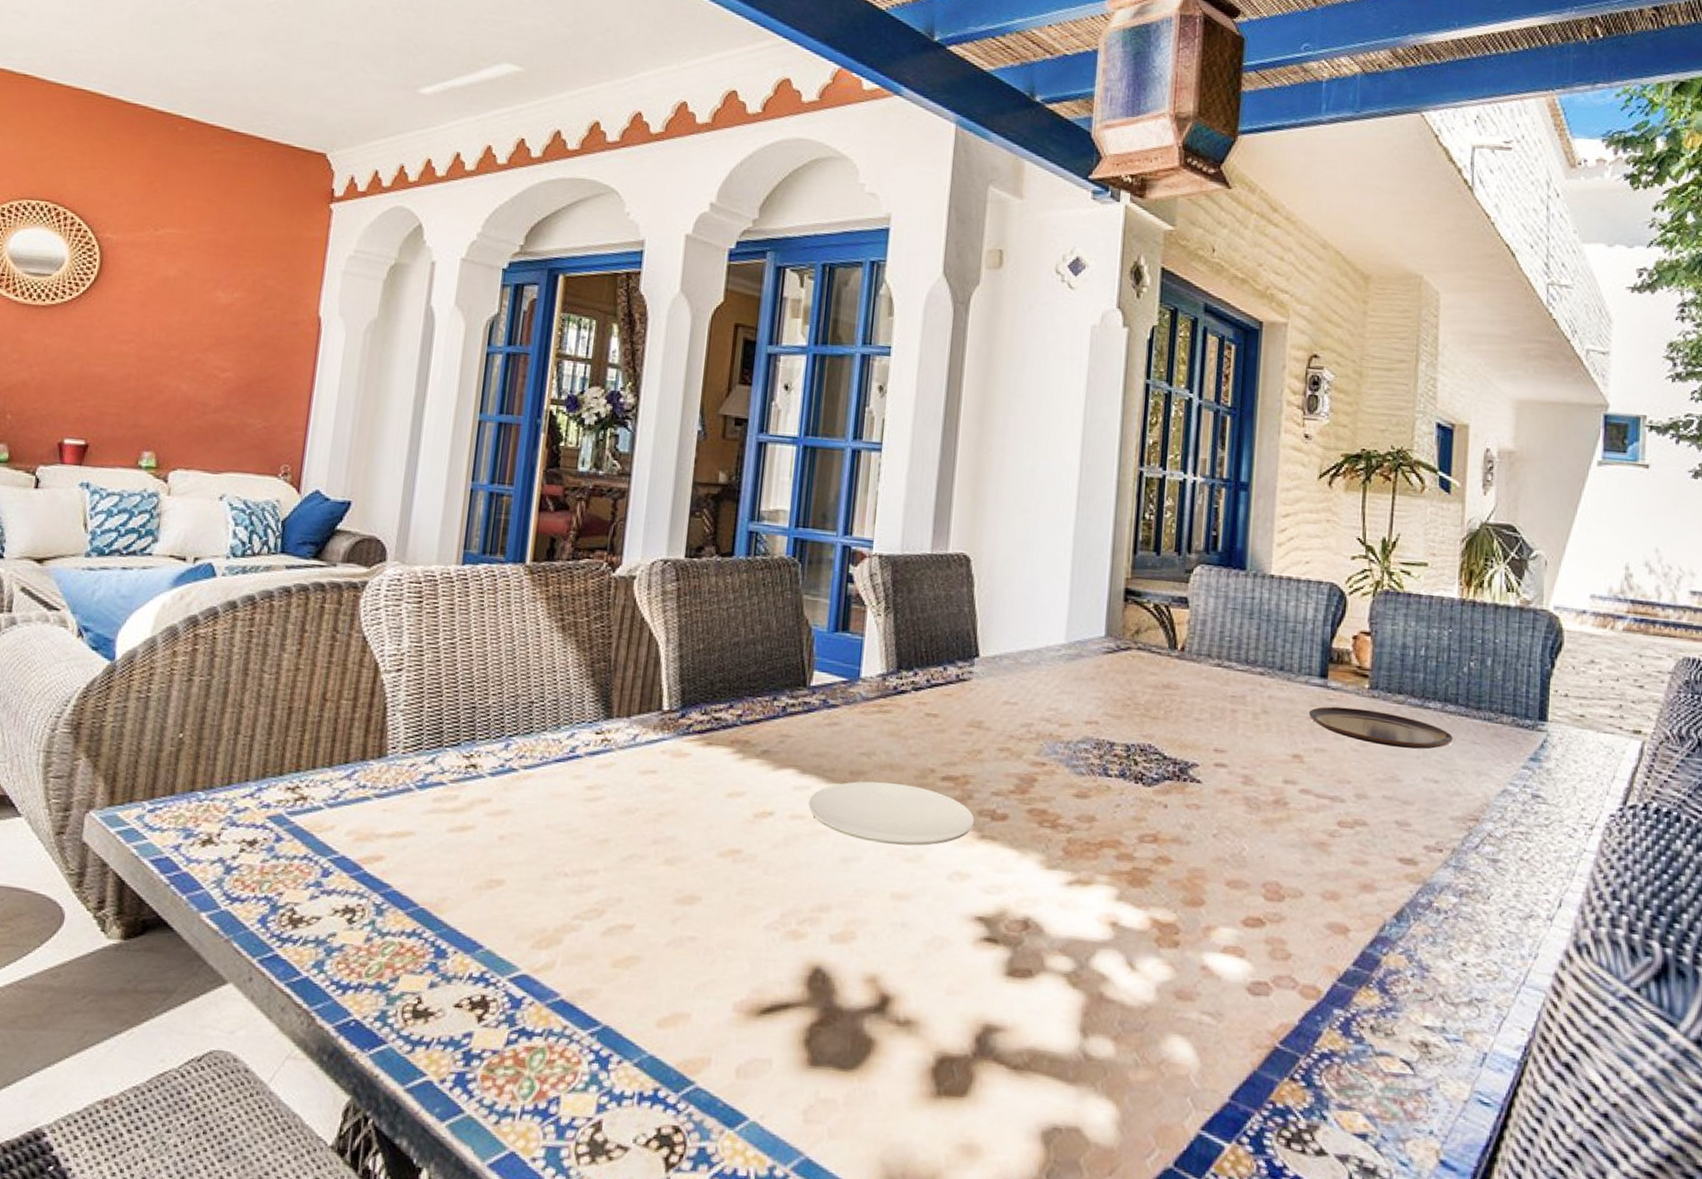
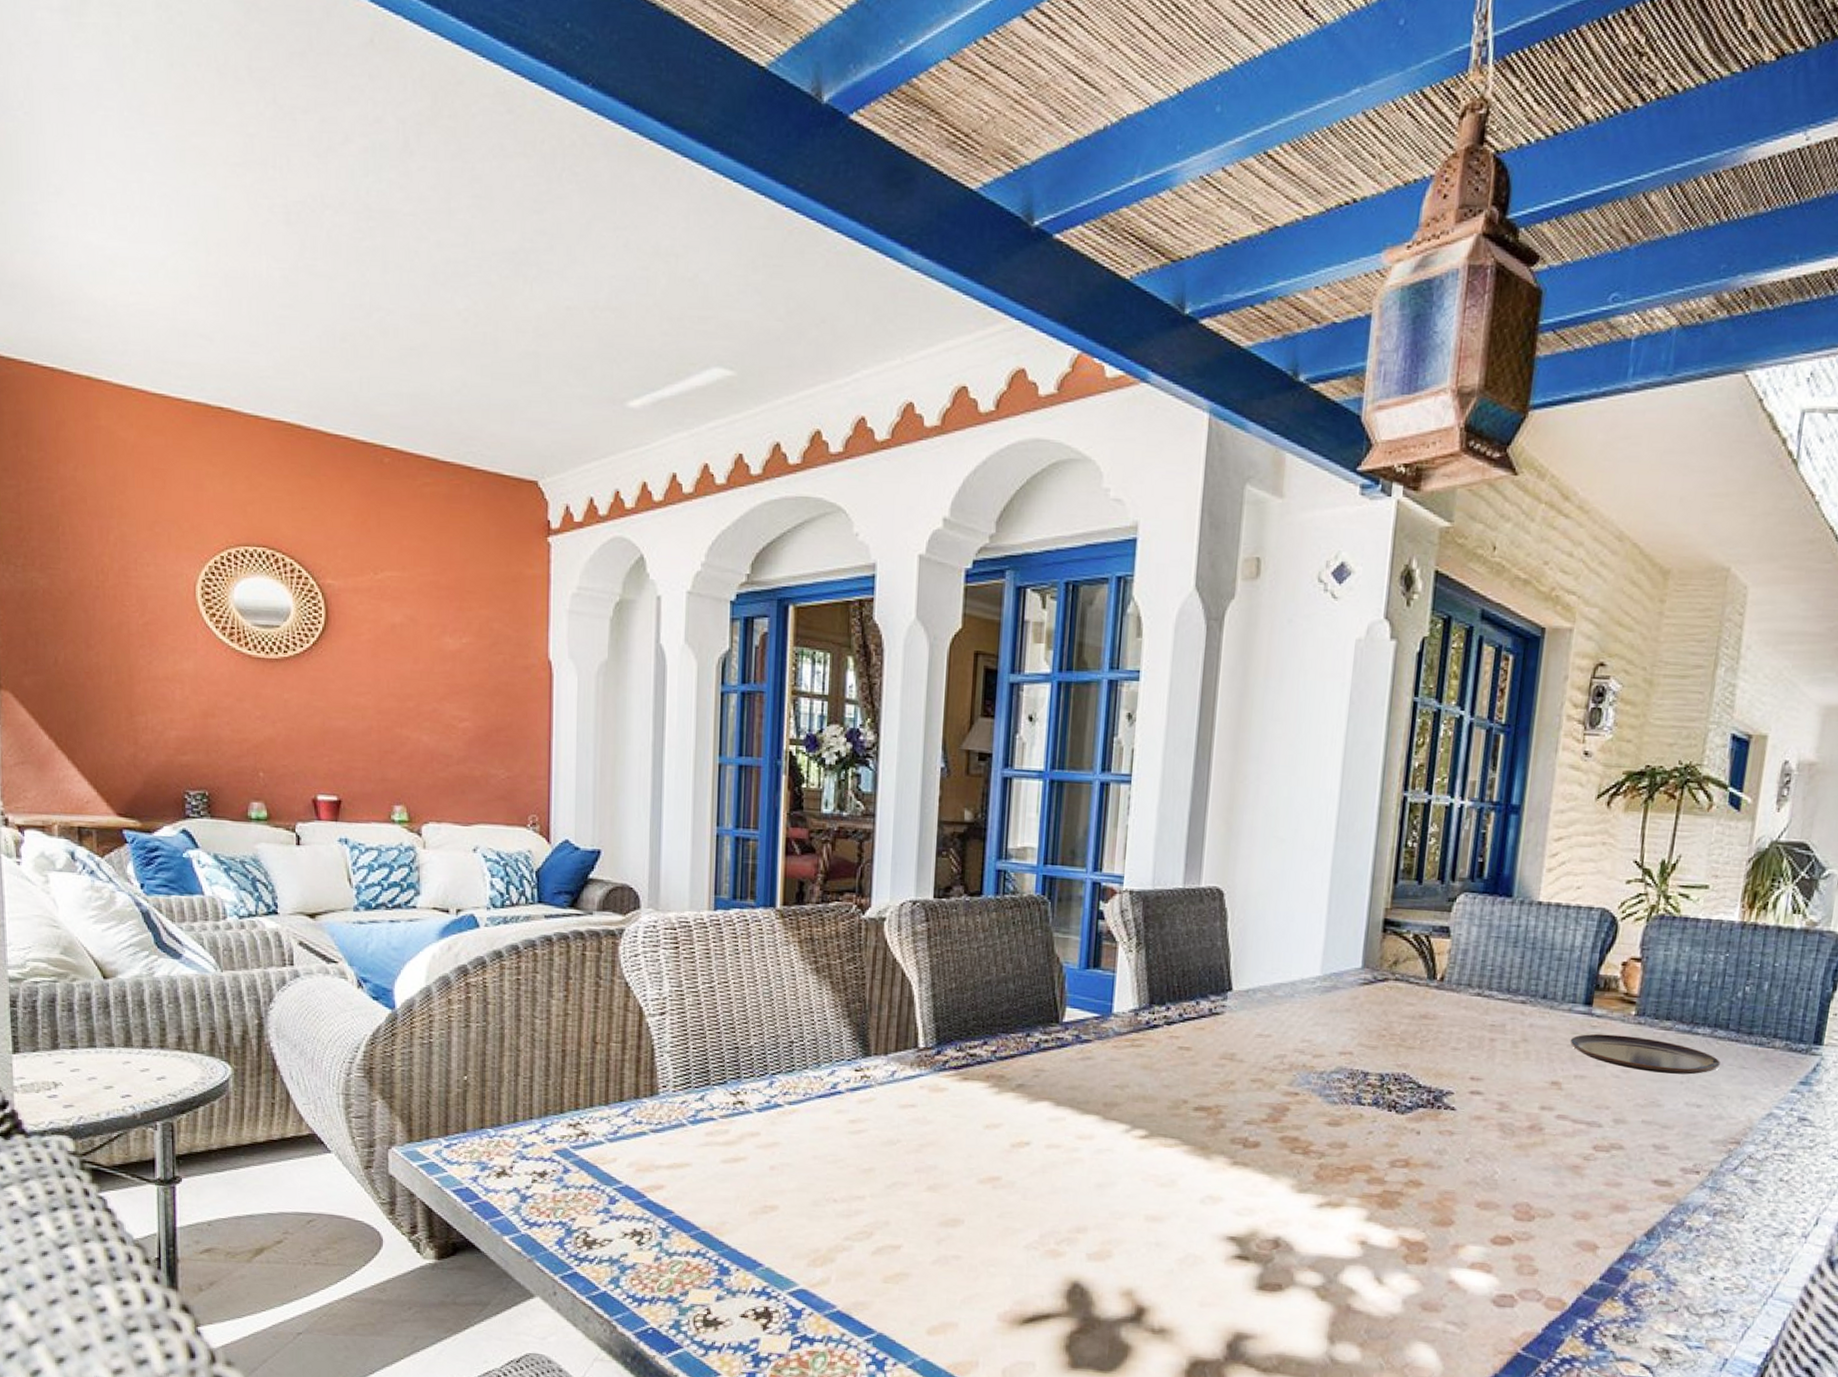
plate: present [808,781,975,846] -> none [1063,1112,1227,1172]

